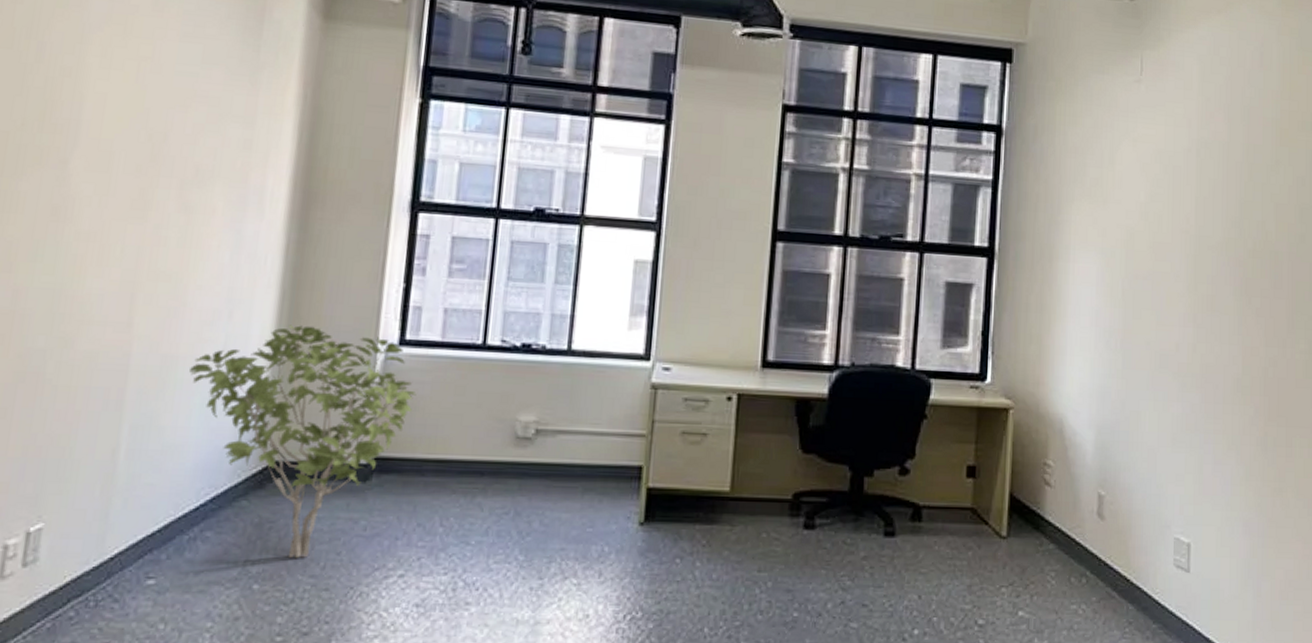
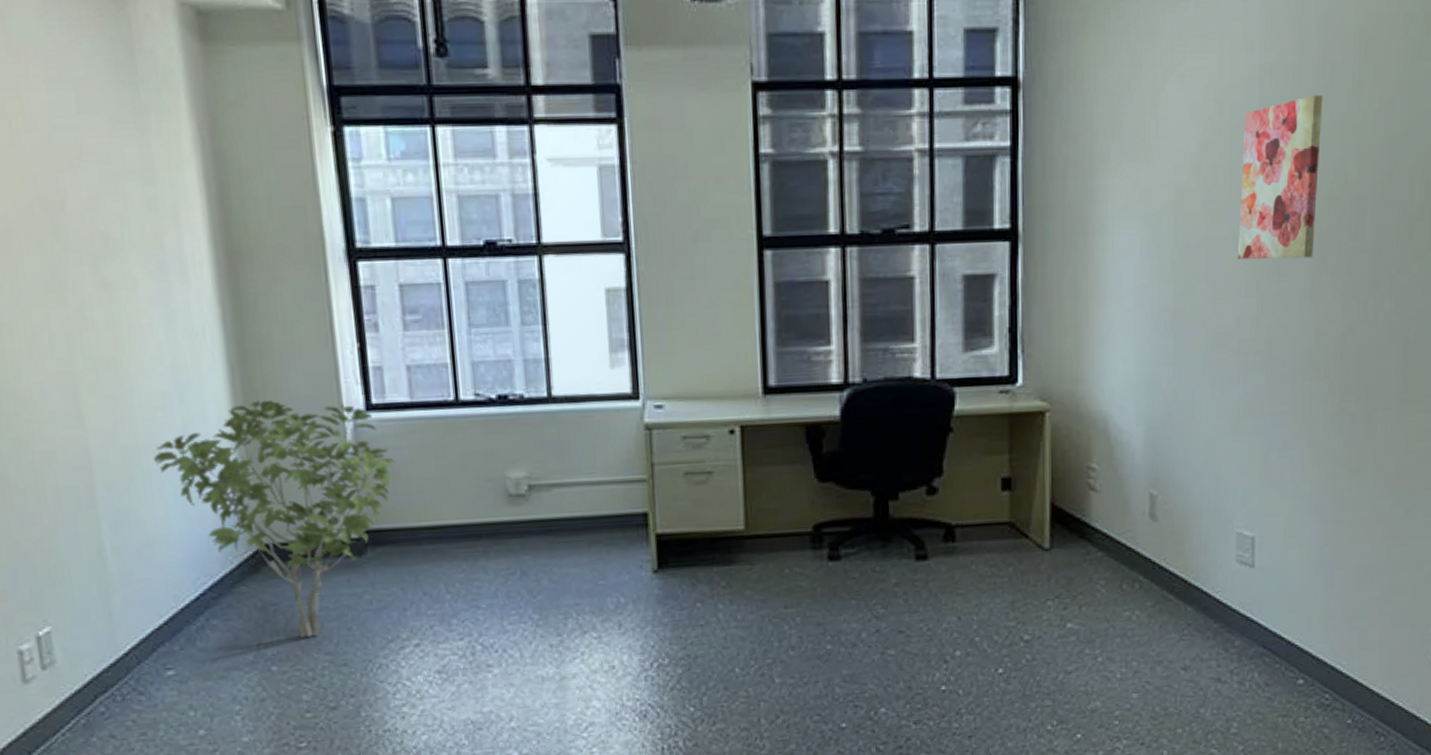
wall art: none [1178,167,1248,299] -> present [1238,95,1323,259]

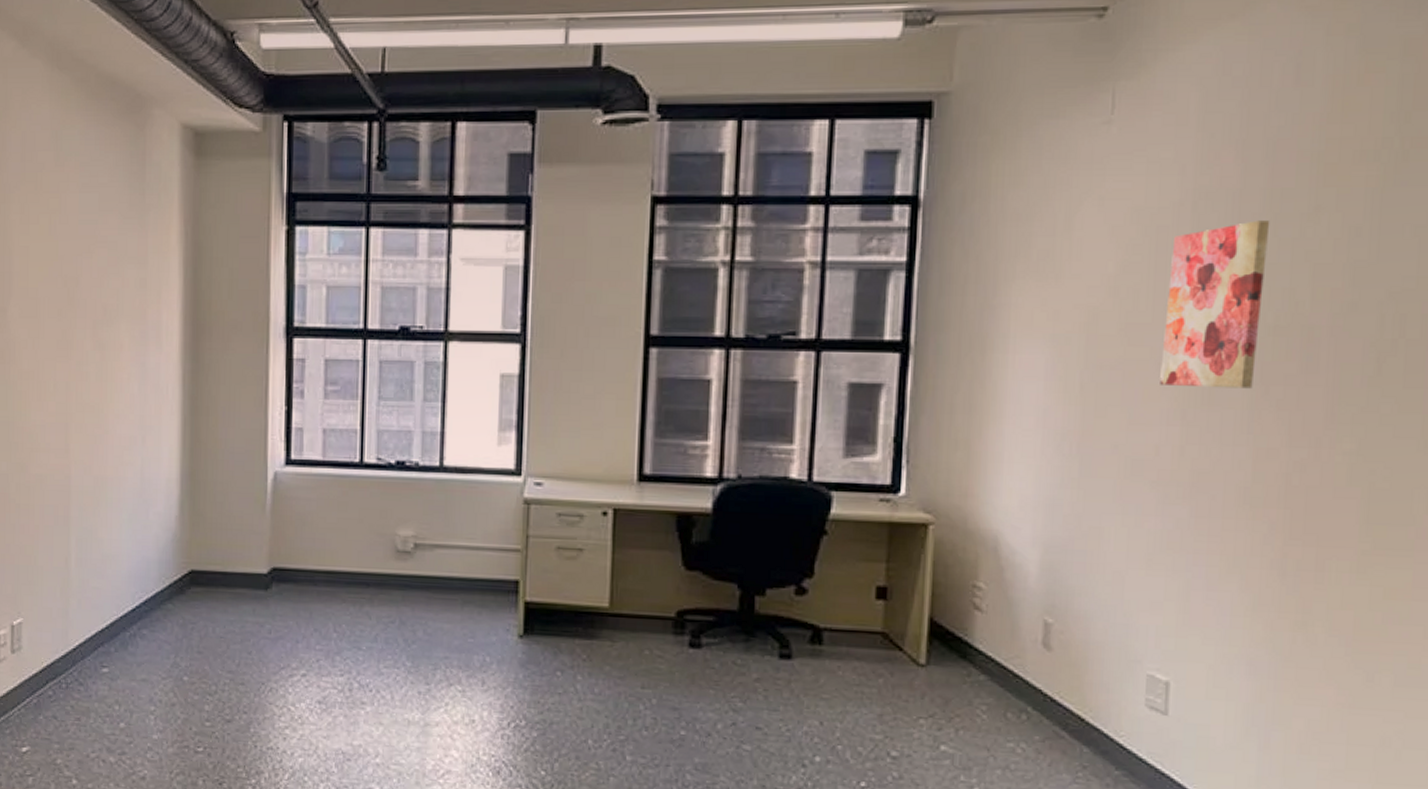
shrub: present [154,399,395,638] -> none [117,448,304,656]

